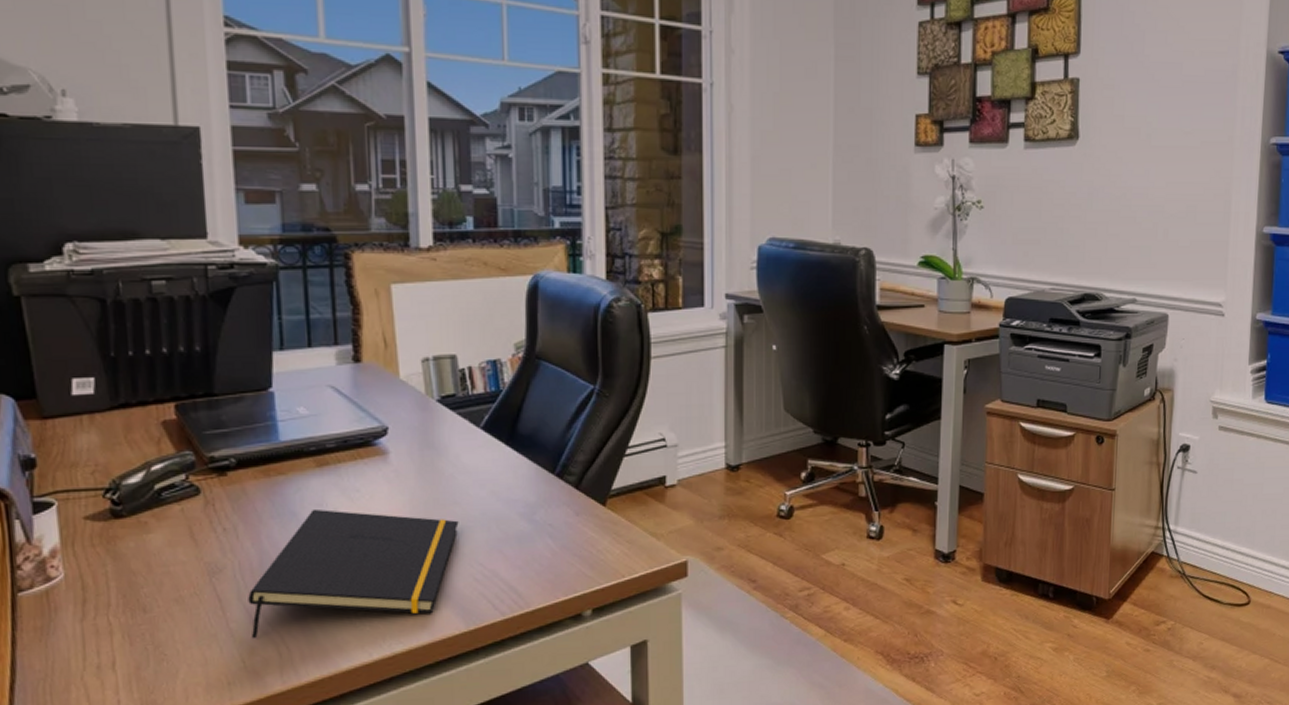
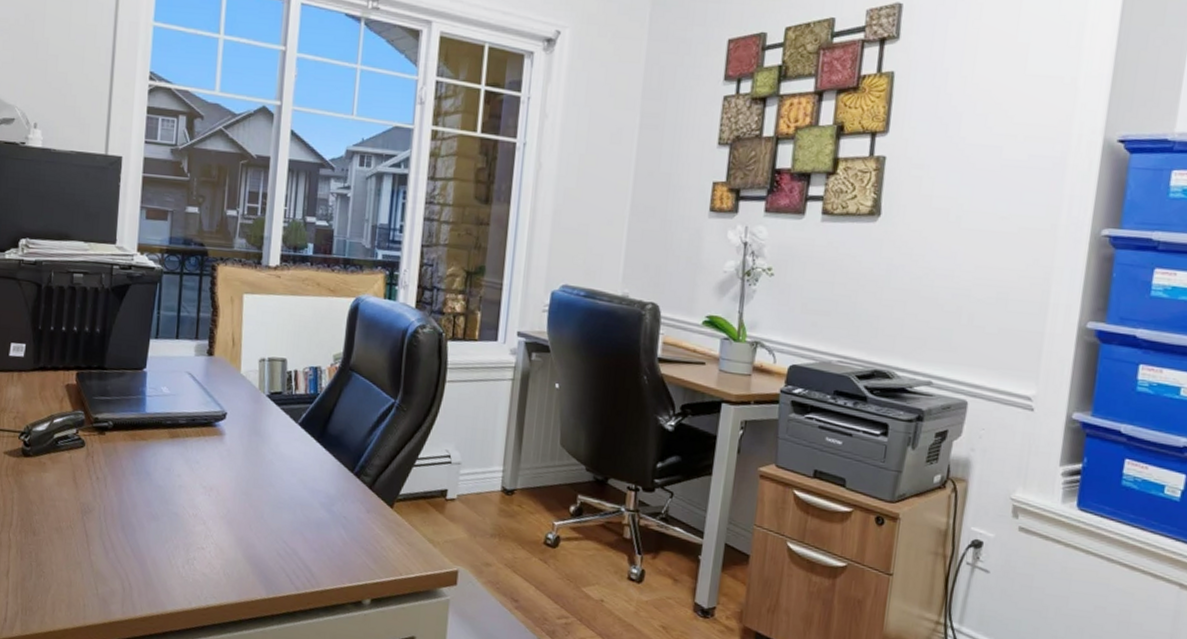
notepad: present [248,508,459,638] -> none [104,472,272,577]

